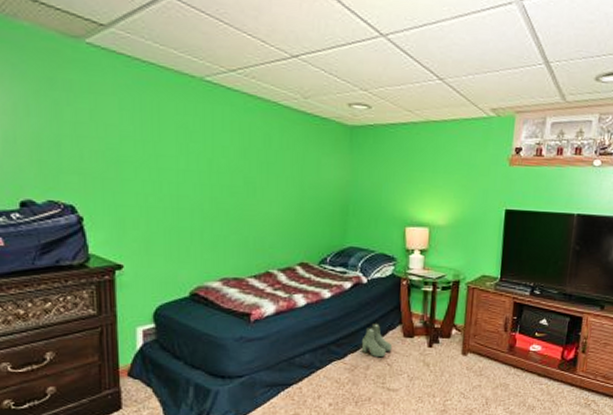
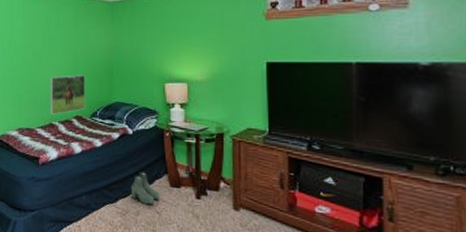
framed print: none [267,212,315,261] -> present [50,75,86,115]

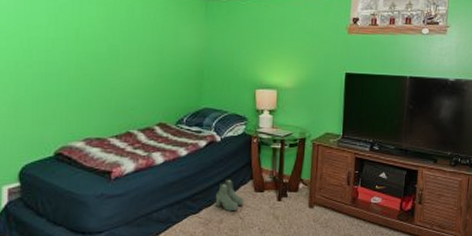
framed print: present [50,75,86,115] -> none [128,77,173,122]

